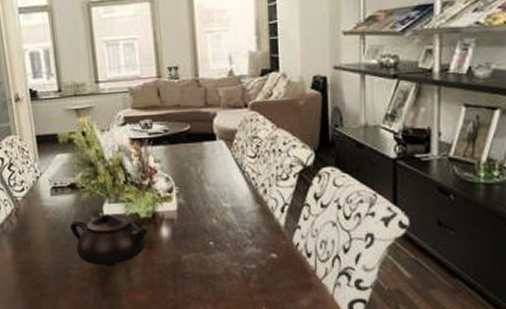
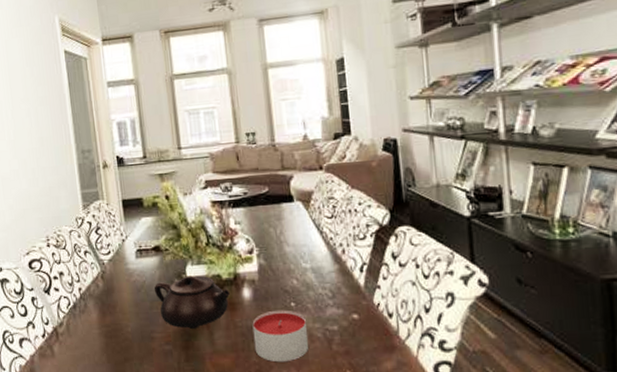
candle: none [170,248,227,299] -> present [252,310,309,363]

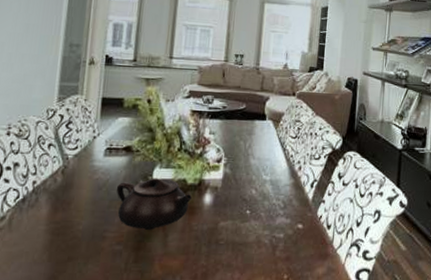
candle: present [252,310,309,363] -> none [205,216,258,266]

